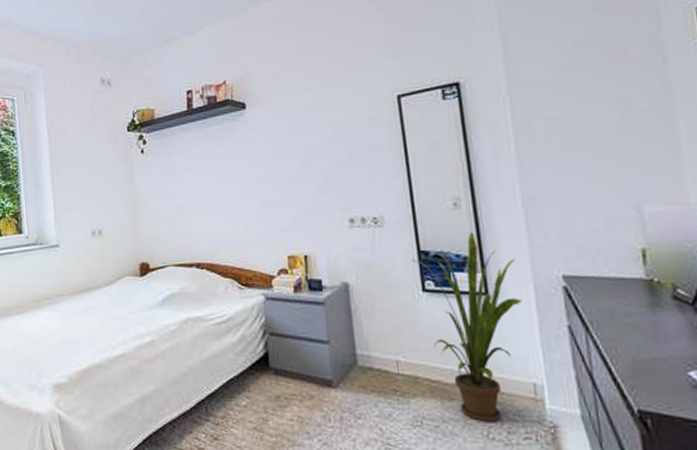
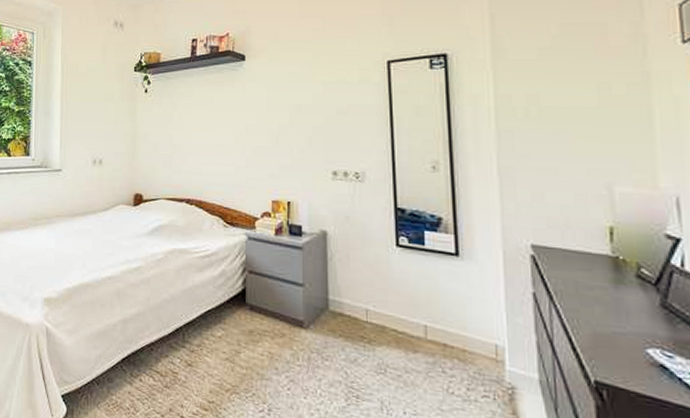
house plant: present [410,233,522,422] -> none [387,196,490,377]

